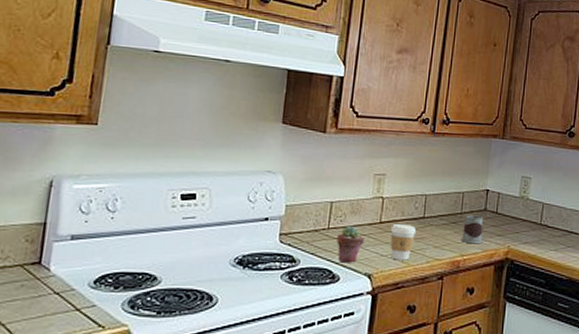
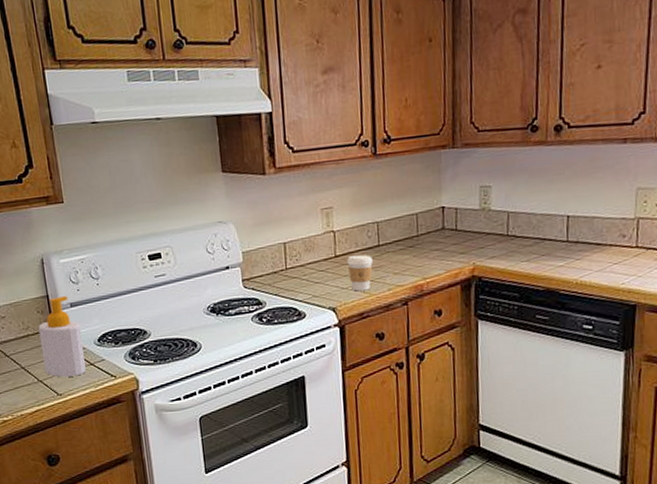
soap bottle: none [12,226,76,322] -> present [38,296,86,377]
potted succulent: present [337,225,365,263] -> none [296,263,323,300]
mug: present [461,215,484,244] -> none [421,235,445,266]

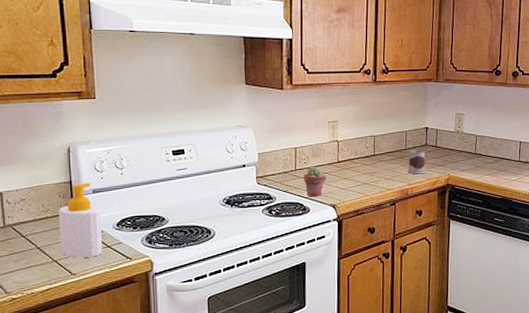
potted succulent: none [296,263,323,300] -> present [304,166,327,197]
coffee cup: present [346,255,373,292] -> none [347,162,368,192]
mug: none [421,235,445,266] -> present [407,150,426,175]

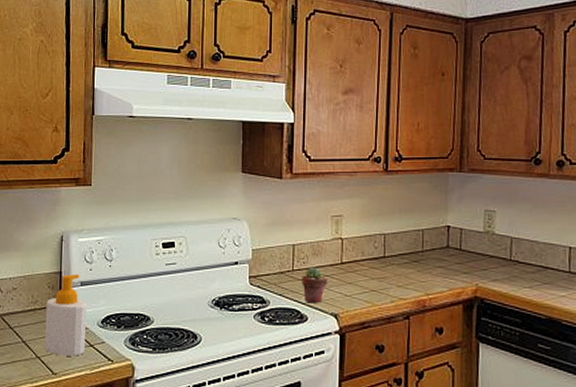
mug: present [407,150,426,175] -> none [424,252,448,283]

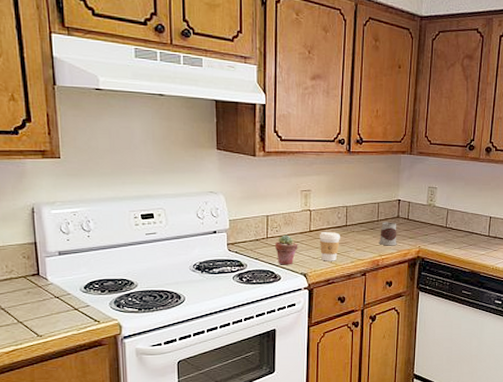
soap bottle: present [44,274,87,356] -> none [23,245,69,320]
coffee cup: none [352,264,377,300] -> present [319,232,340,261]
mug: none [424,252,448,283] -> present [379,222,397,246]

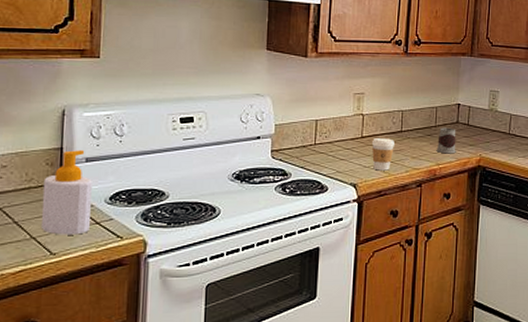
soap bottle: none [23,245,69,320] -> present [40,150,92,235]
potted succulent: present [275,234,298,265] -> none [323,141,349,175]

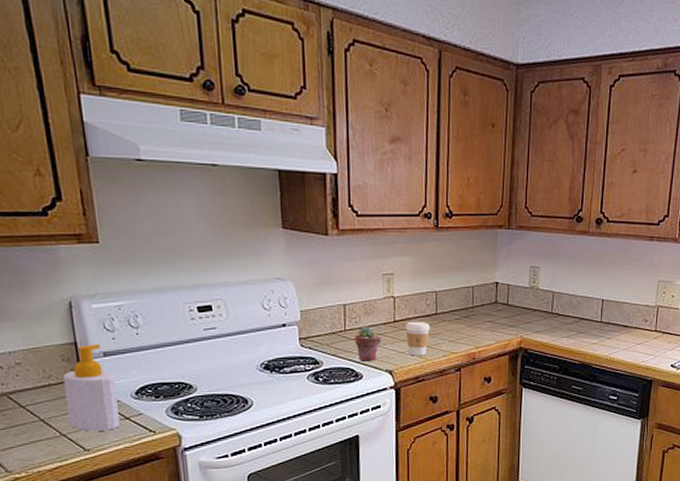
potted succulent: none [323,141,349,175] -> present [355,326,382,362]
mug: present [436,127,456,154] -> none [474,308,496,336]

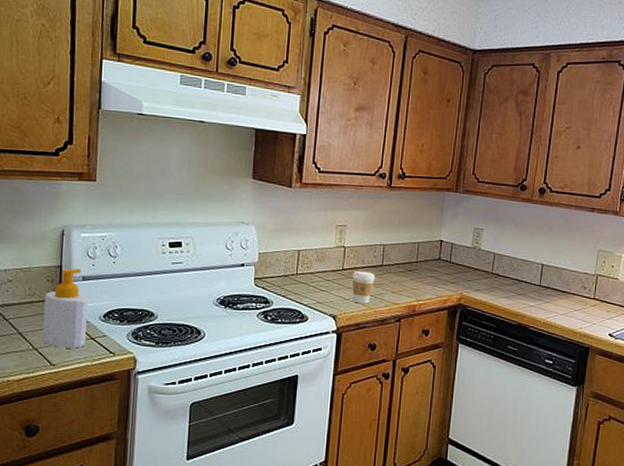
potted succulent: present [355,326,382,362] -> none [304,271,329,305]

